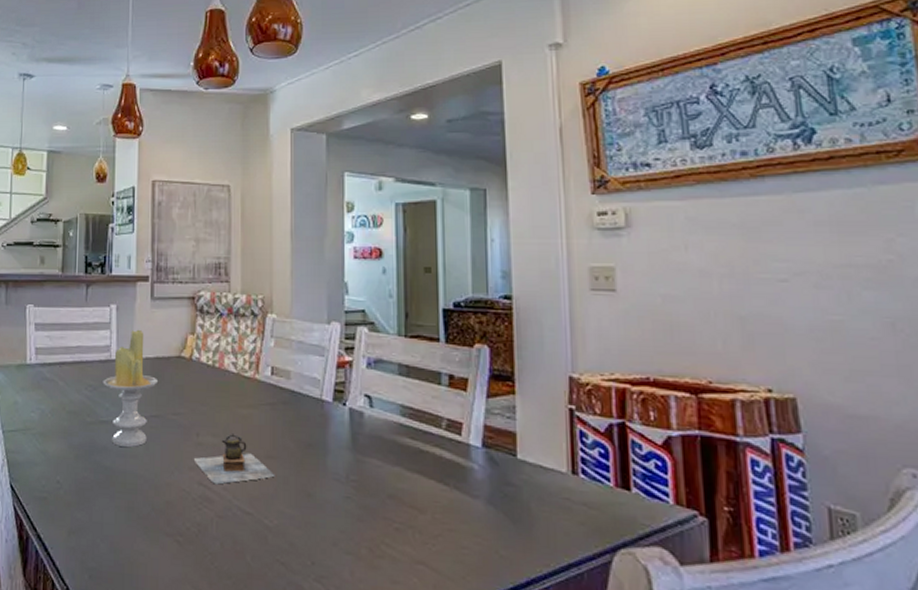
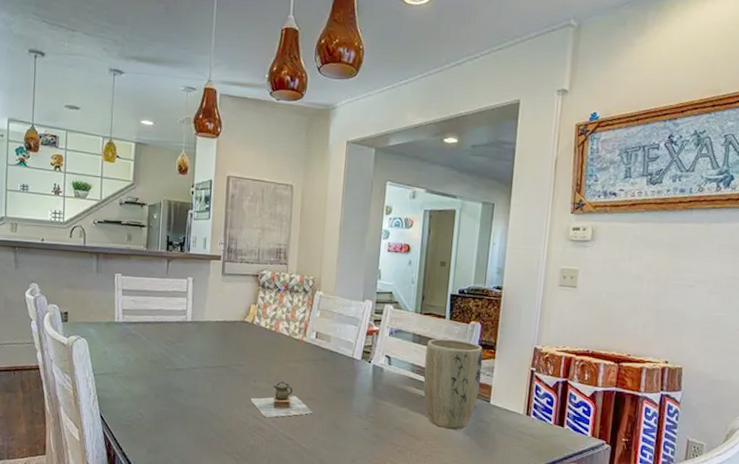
candle: present [103,329,159,447] -> none [179,298,226,389]
plant pot: none [418,369,500,497] -> present [423,338,483,429]

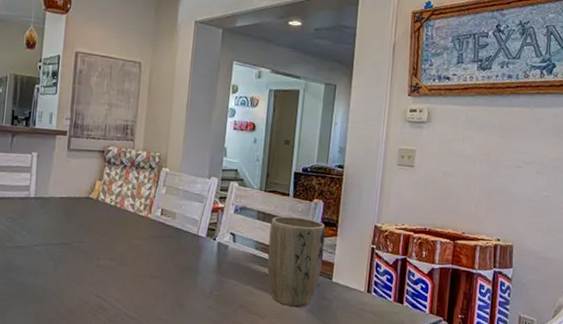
teapot: present [250,380,313,418] -> none [93,258,157,297]

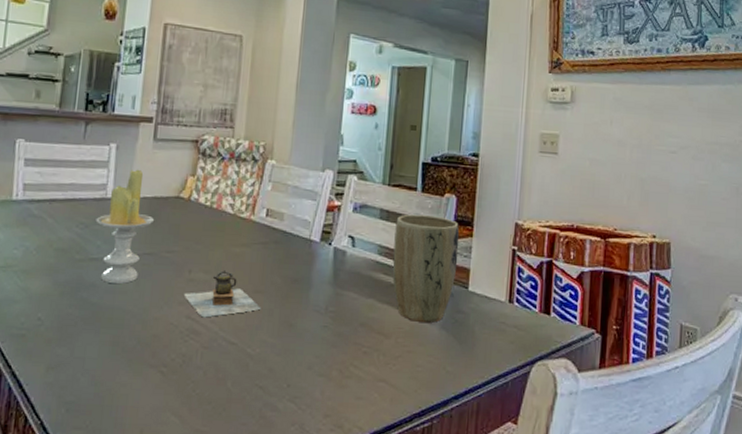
candle: none [21,174,69,267] -> present [95,169,155,284]
teapot: none [93,258,157,297] -> present [183,269,261,318]

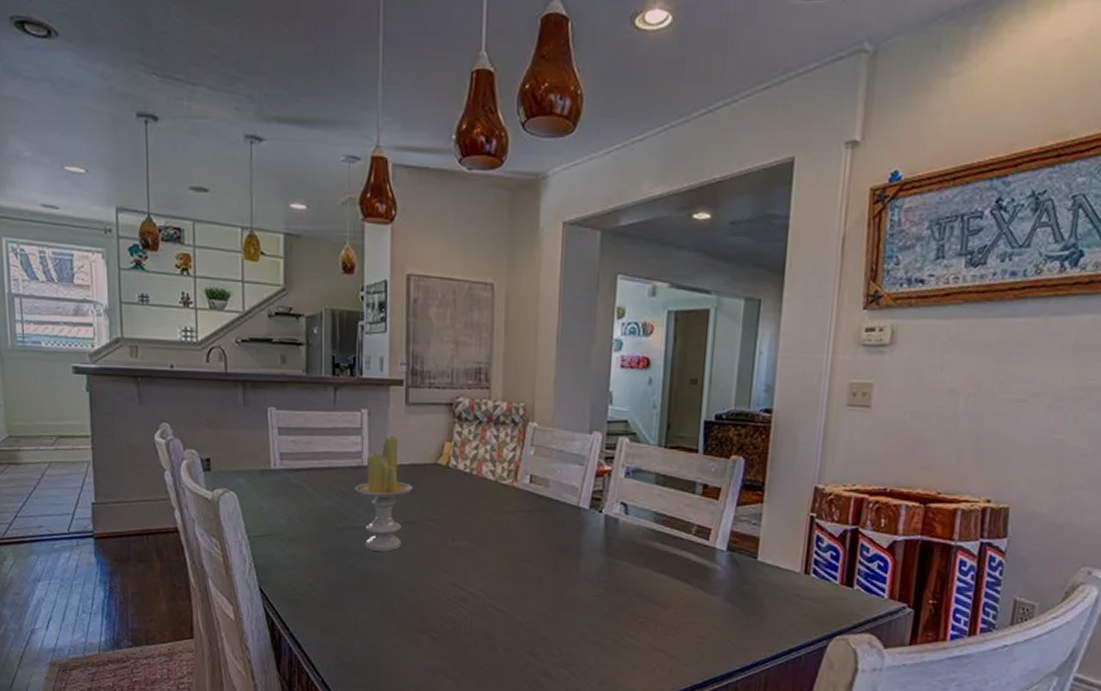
teapot: present [183,269,261,318] -> none [448,537,529,586]
plant pot: present [392,214,460,323] -> none [670,478,748,594]

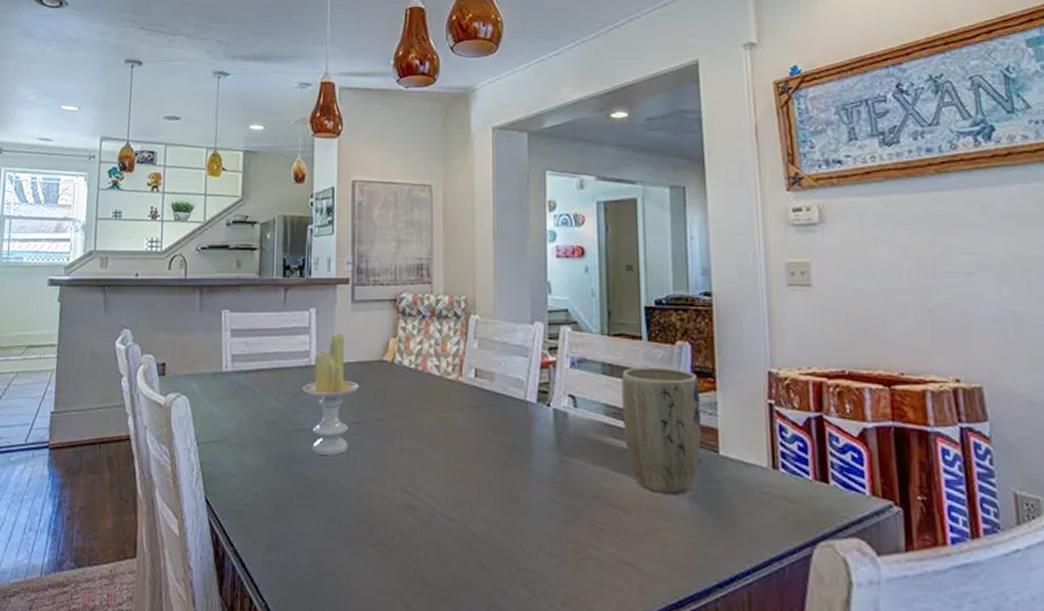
plant pot: none [670,478,748,594] -> present [621,367,702,494]

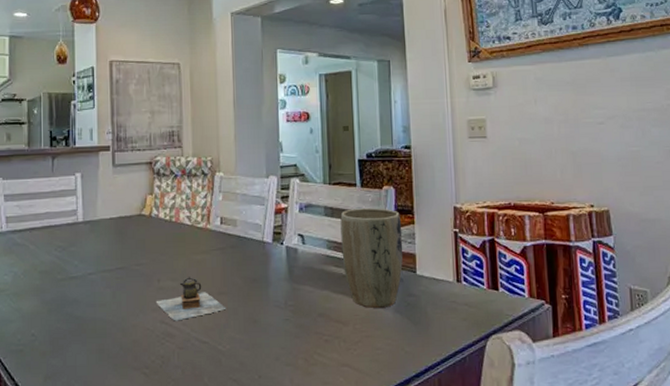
candle: present [302,333,360,455] -> none [71,193,122,297]
teapot: none [396,437,480,491] -> present [155,276,227,321]

